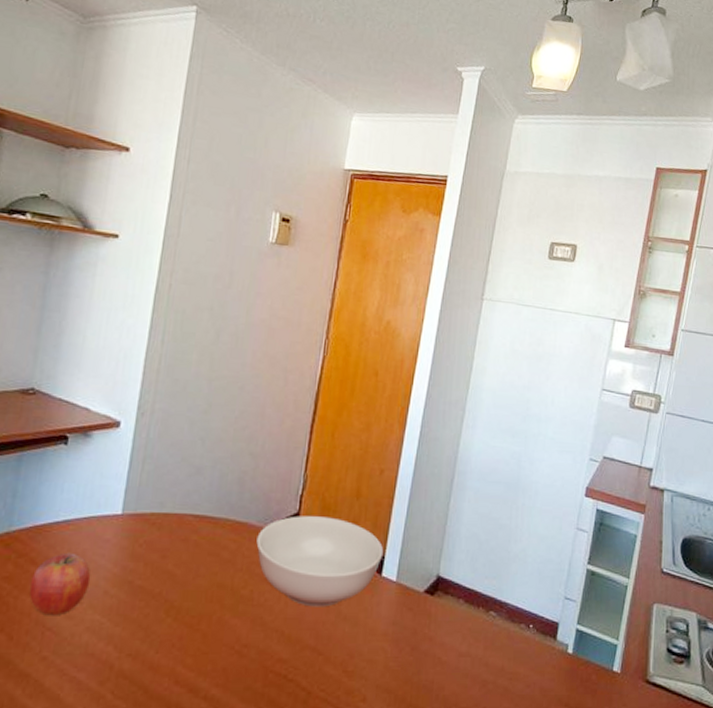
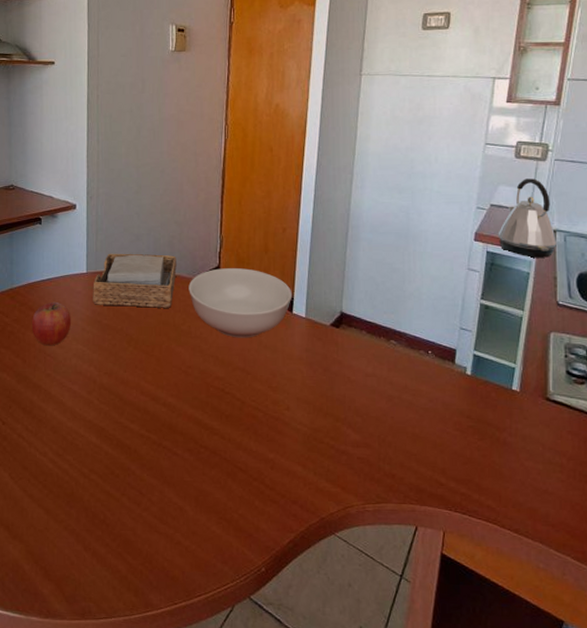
napkin holder: none [125,489,246,567] -> present [93,253,177,309]
kettle: none [608,431,665,519] -> present [498,178,558,258]

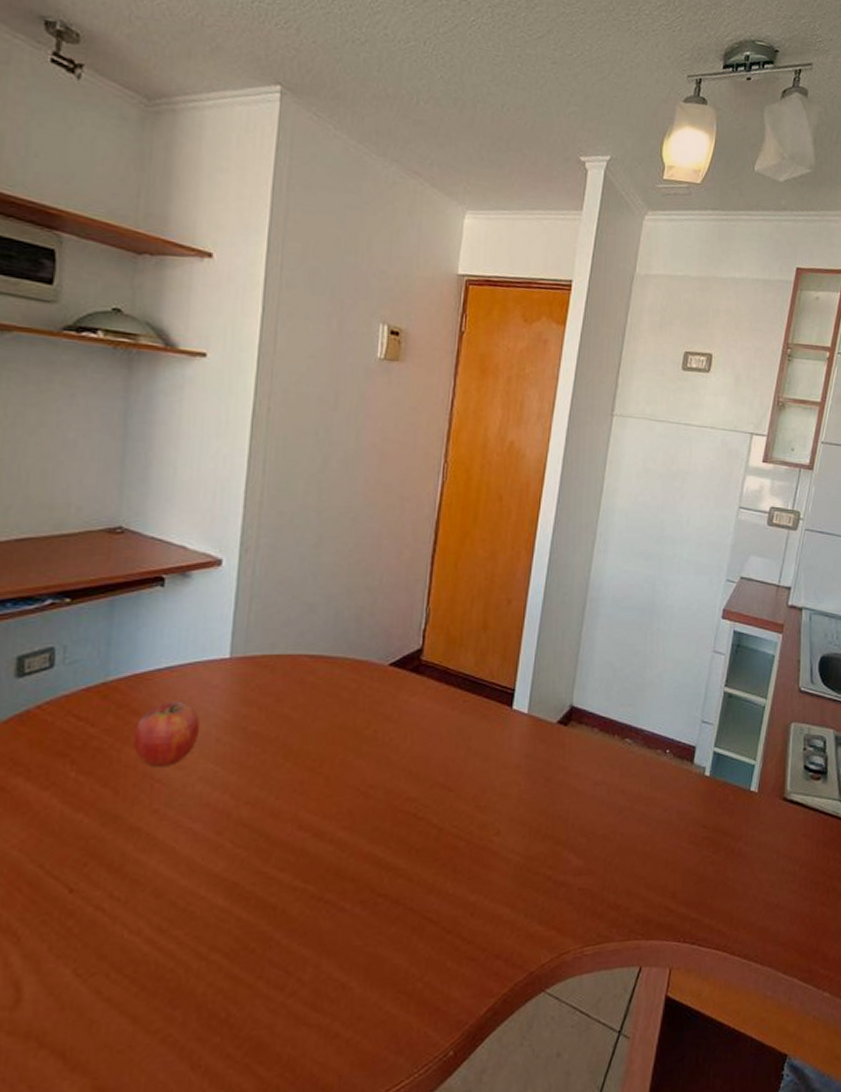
napkin holder: present [93,253,177,309] -> none [236,630,365,708]
bowl: present [188,268,292,338] -> none [378,651,514,744]
kettle: present [498,178,558,258] -> none [746,549,803,638]

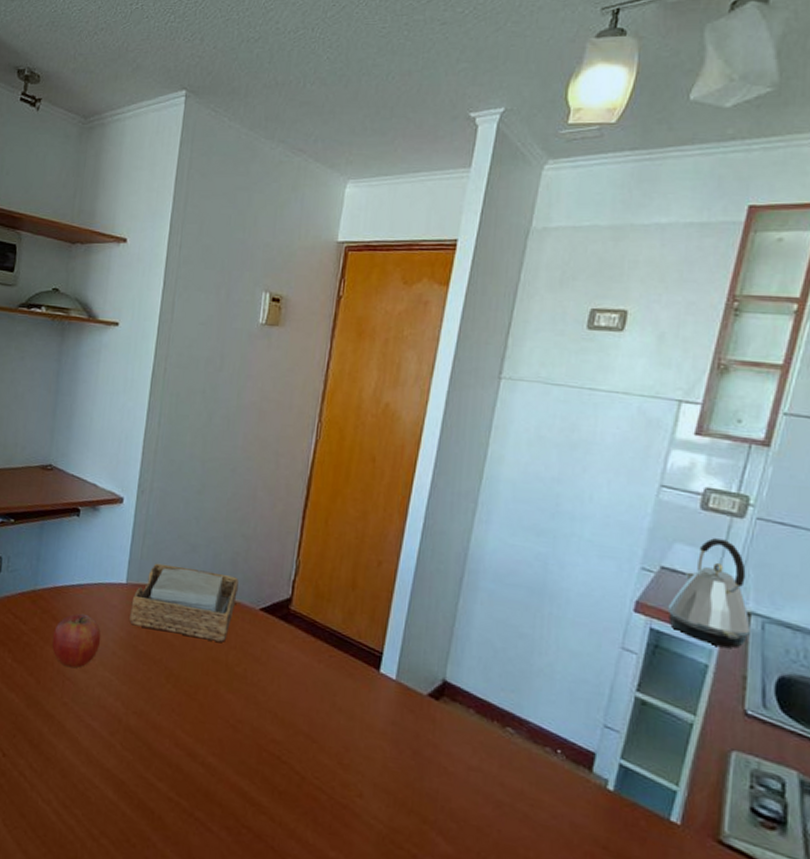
napkin holder: none [236,630,365,708] -> present [129,563,239,643]
kettle: none [746,549,803,638] -> present [667,538,752,649]

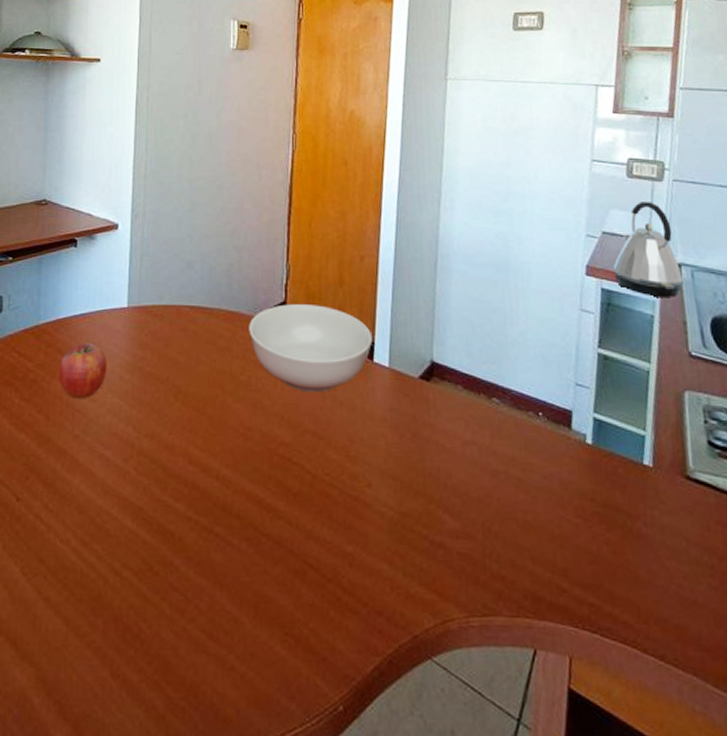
napkin holder: present [129,563,239,643] -> none [134,283,235,354]
bowl: none [249,601,382,696] -> present [249,304,373,393]

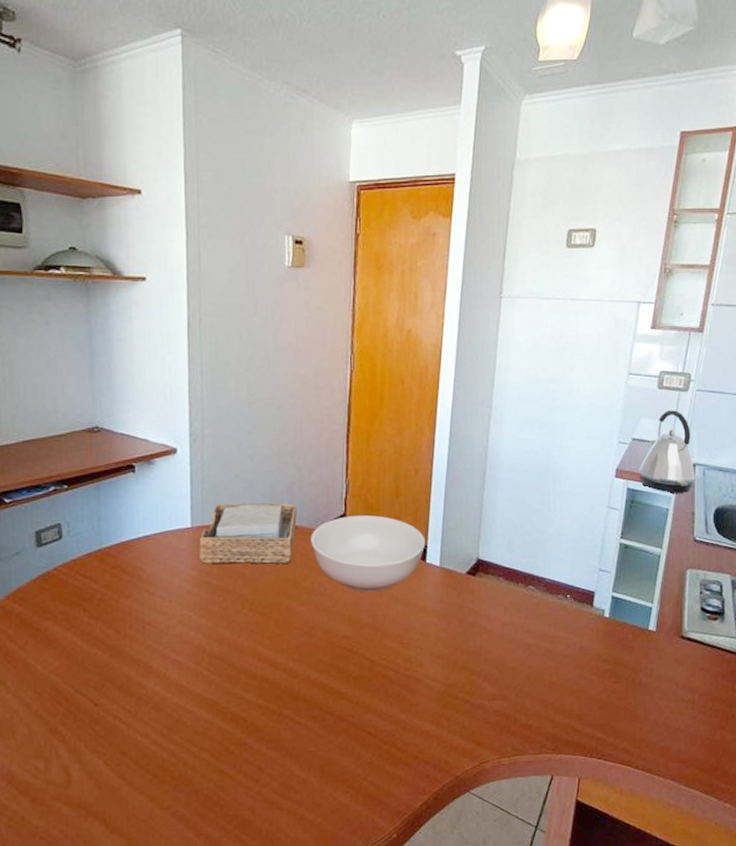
fruit: present [58,342,108,399] -> none [126,562,175,614]
napkin holder: none [134,283,235,354] -> present [199,503,297,565]

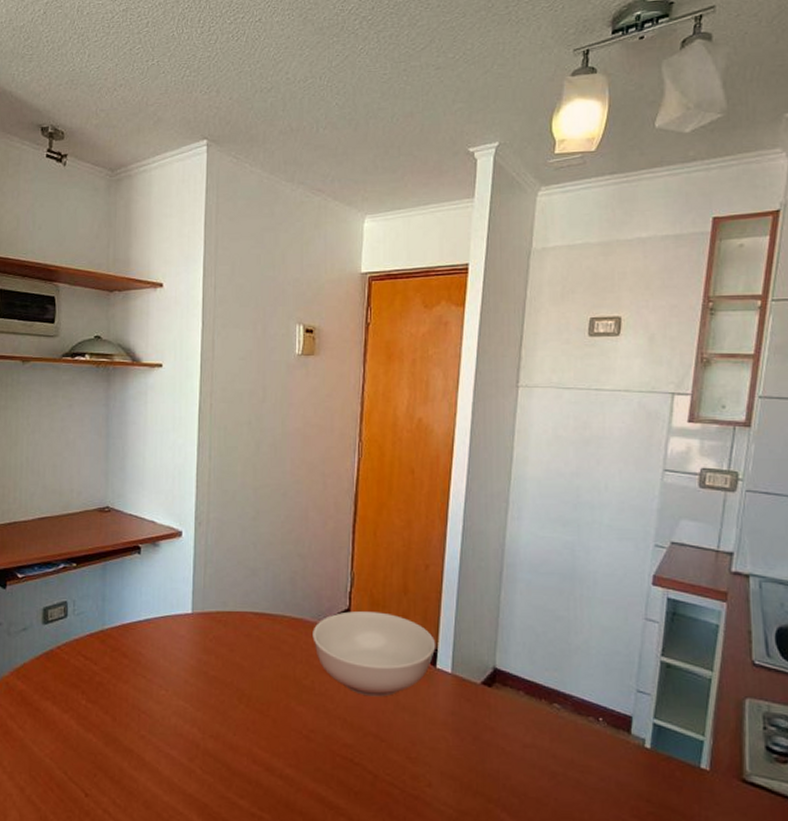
napkin holder: present [199,503,297,565] -> none [198,590,299,659]
kettle: present [638,410,697,493] -> none [680,512,752,607]

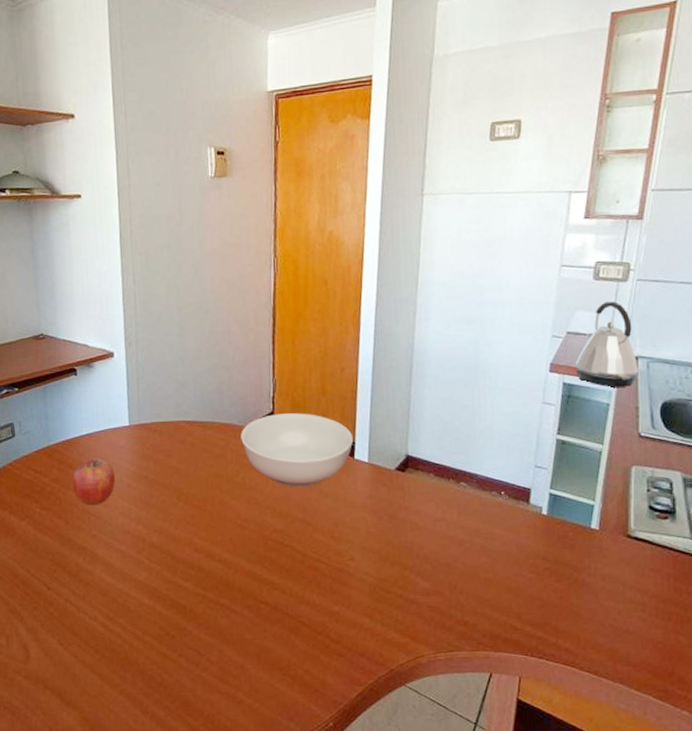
fruit: none [124,647,172,701] -> present [72,458,116,505]
kettle: none [680,512,752,607] -> present [575,301,640,388]

